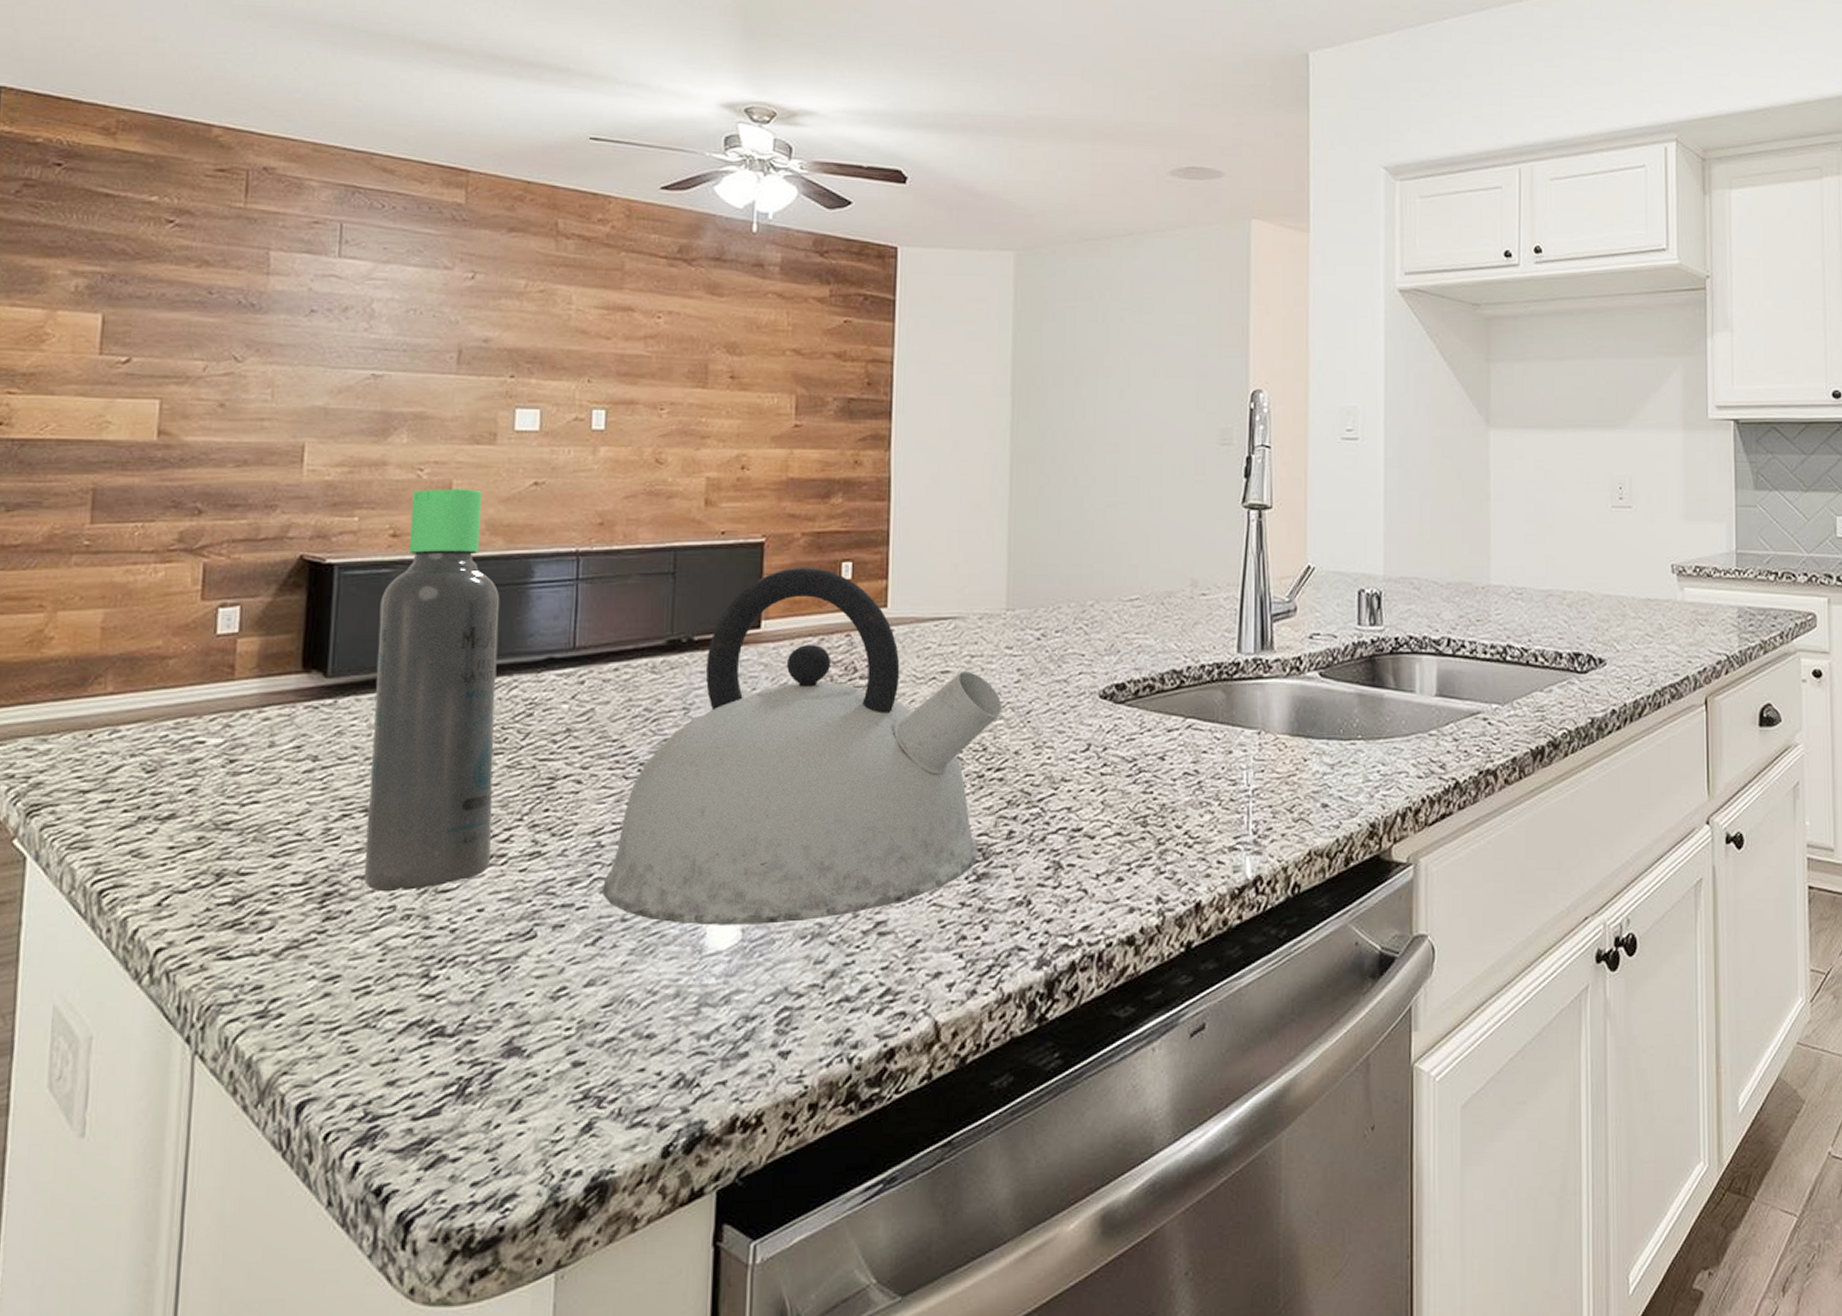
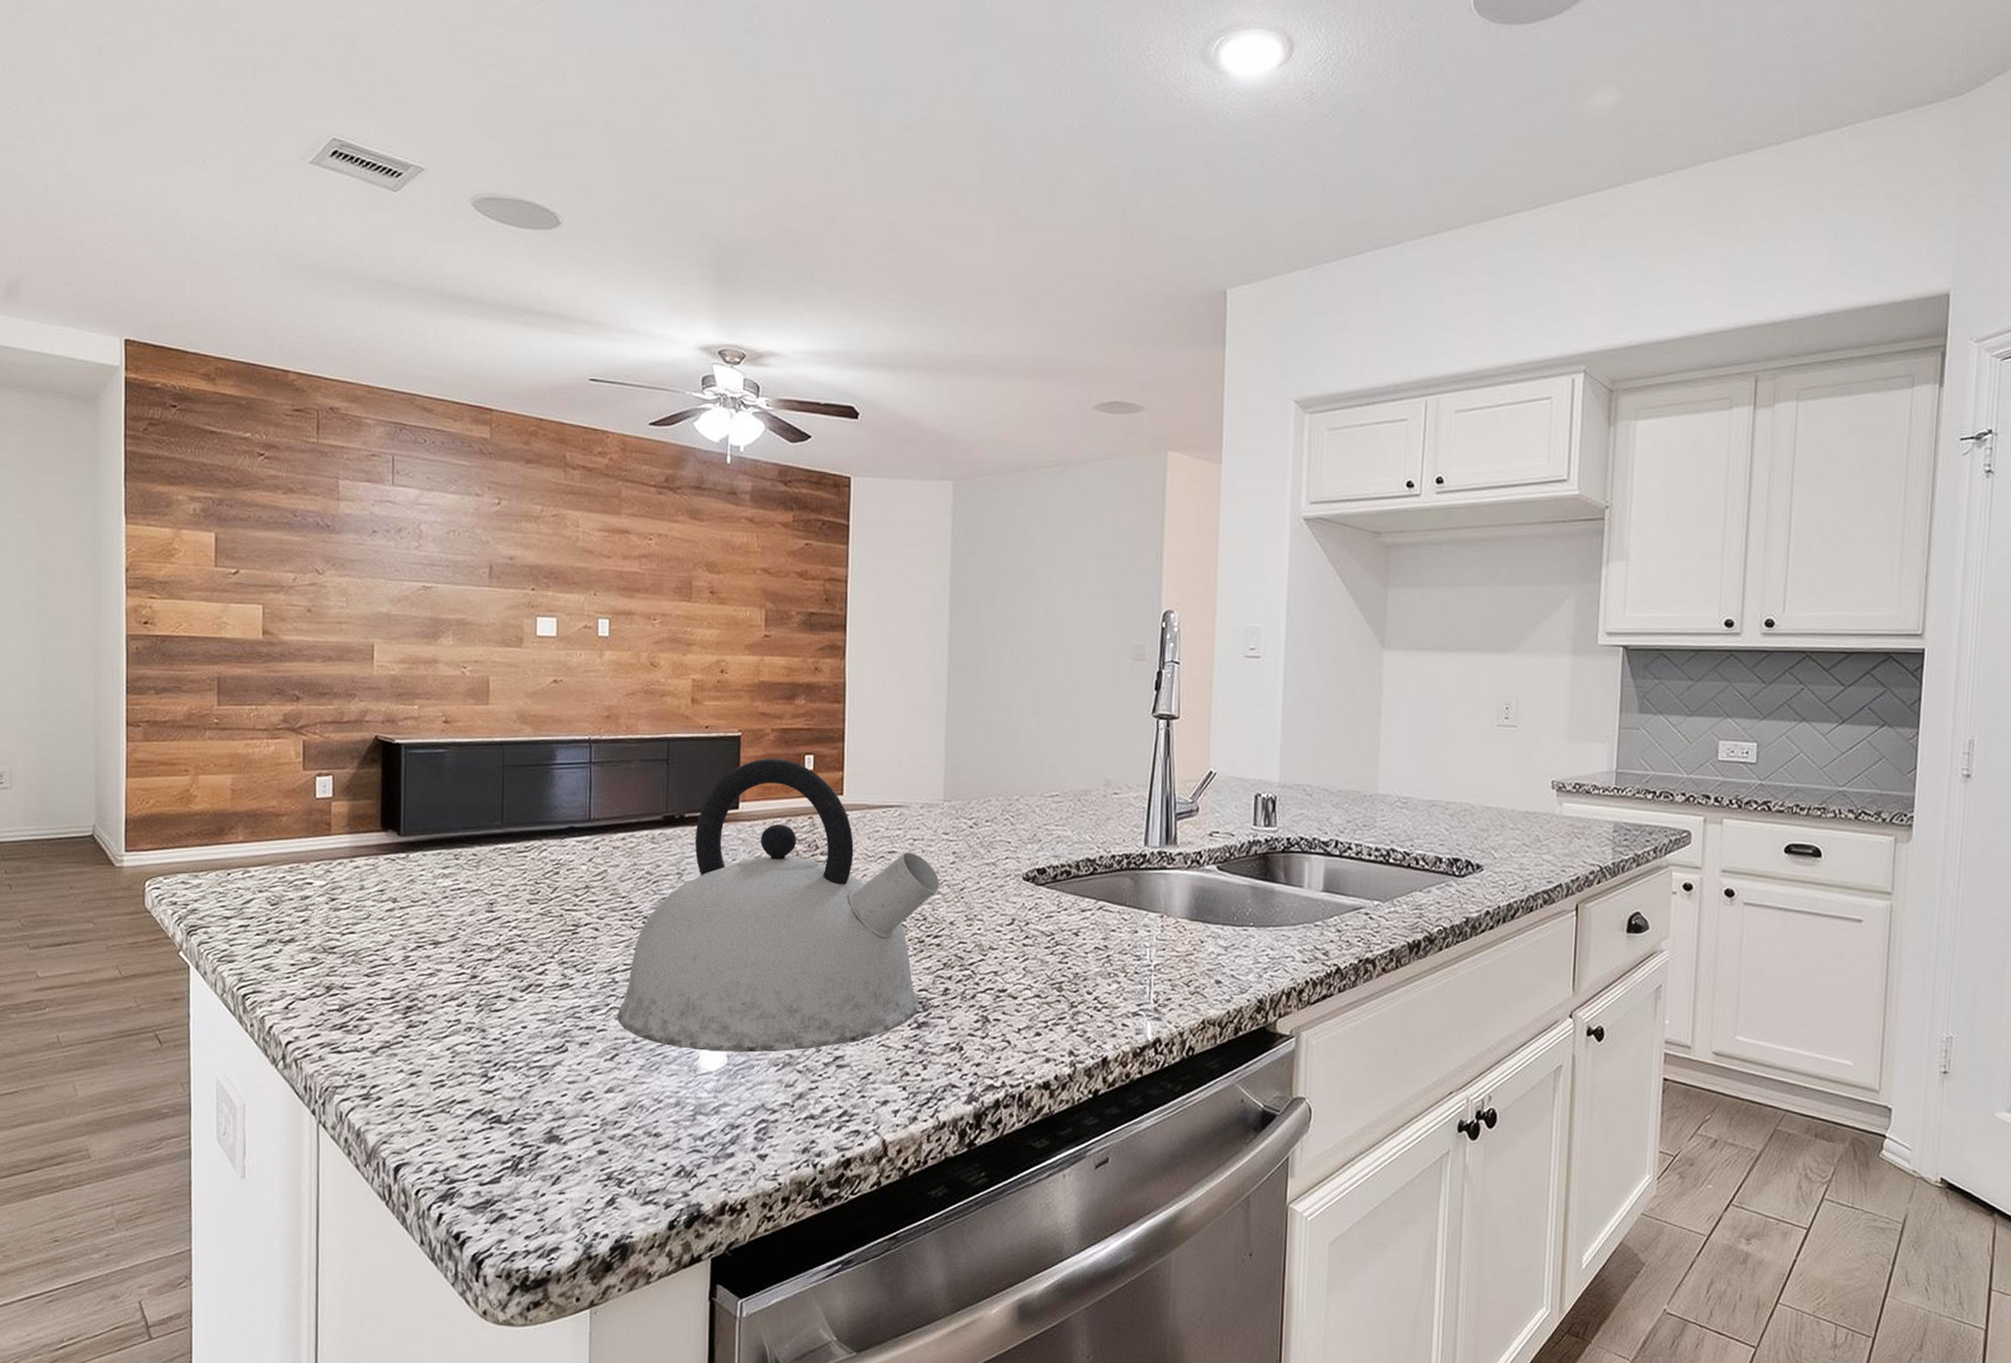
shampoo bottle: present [363,488,499,892] -> none [435,683,531,1009]

